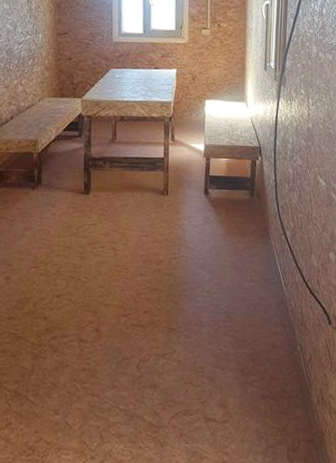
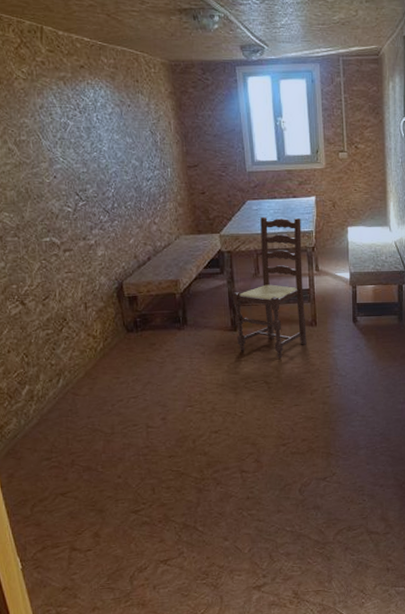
dining chair: none [87,85,161,226] -> present [232,216,307,359]

